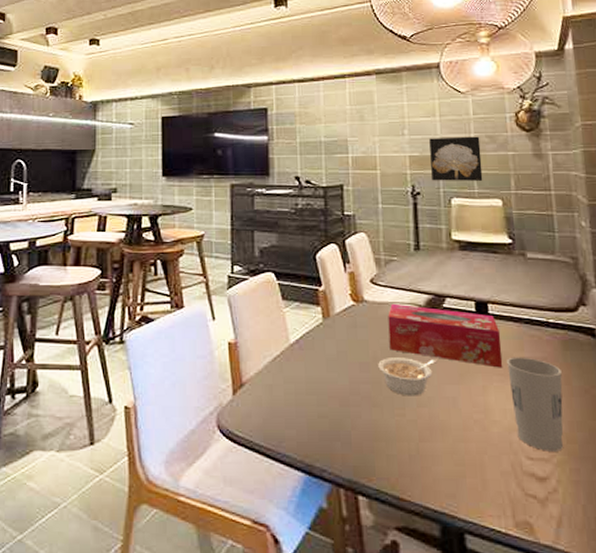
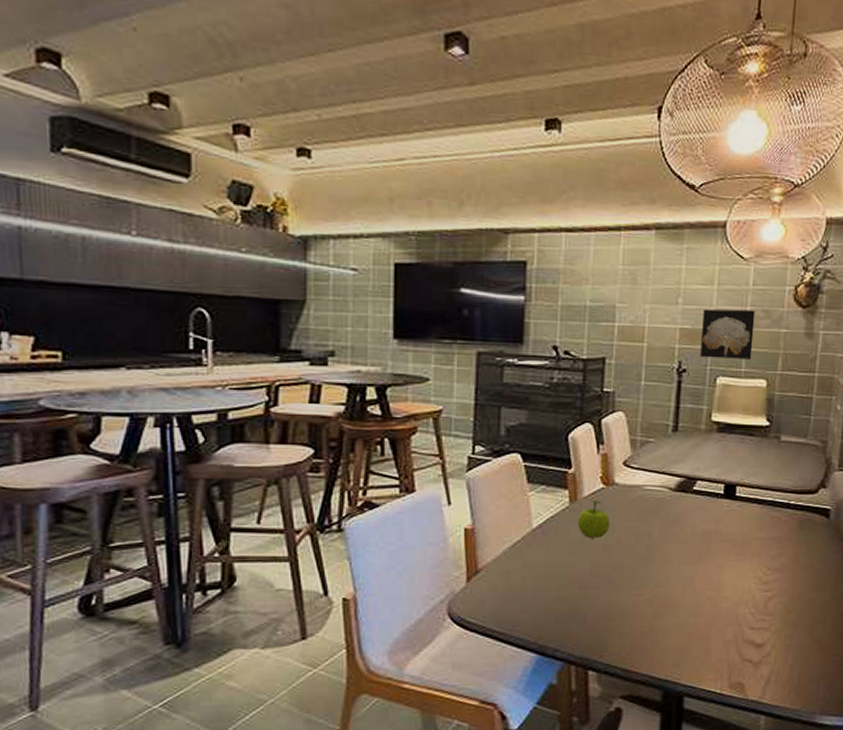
fruit: none [332,316,365,355] -> present [577,499,611,539]
legume: present [378,358,436,396] -> none [621,540,679,577]
tissue box: present [388,303,503,368] -> none [635,486,744,548]
cup: present [507,357,564,452] -> none [744,537,793,621]

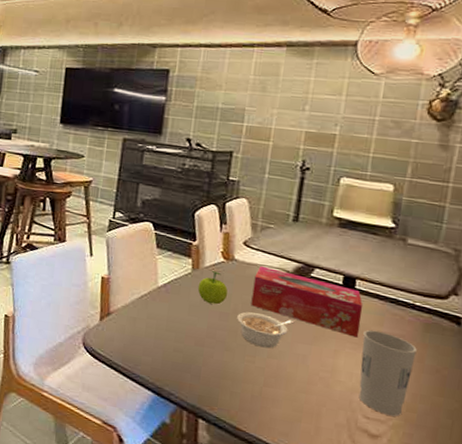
legume: none [621,540,679,577] -> present [237,312,294,349]
tissue box: none [635,486,744,548] -> present [251,265,363,338]
wall art: present [700,309,756,359] -> none [324,116,385,164]
cup: none [744,537,793,621] -> present [358,329,417,417]

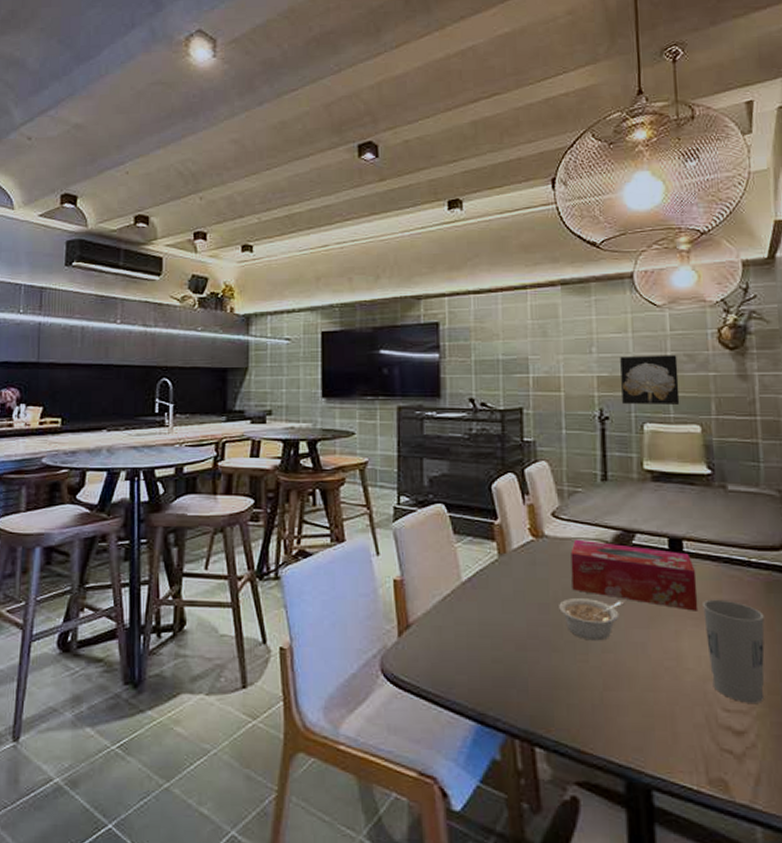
fruit: present [197,270,228,305] -> none [508,552,544,595]
wall art: none [324,116,385,164] -> present [620,355,680,405]

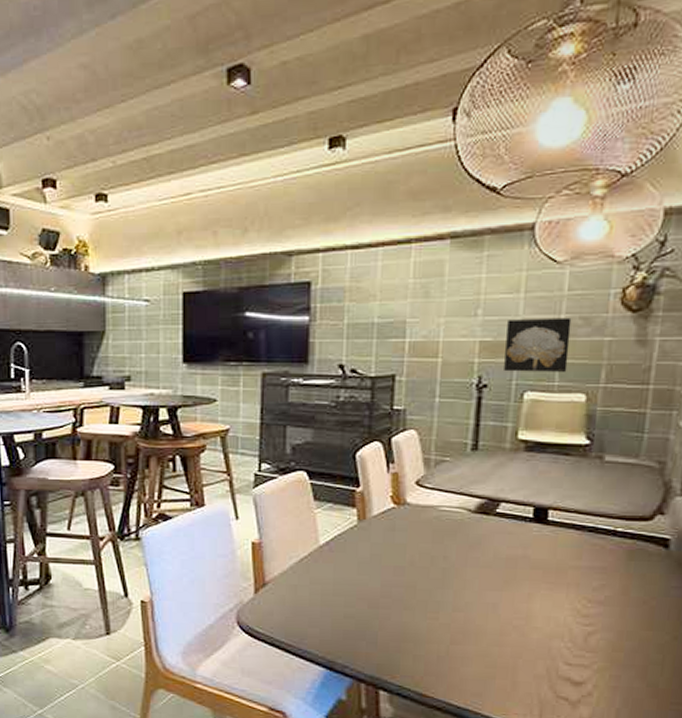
legume: present [559,598,623,641] -> none [414,562,480,601]
tissue box: present [570,539,699,611] -> none [429,507,558,576]
cup: present [703,599,765,703] -> none [558,565,621,659]

